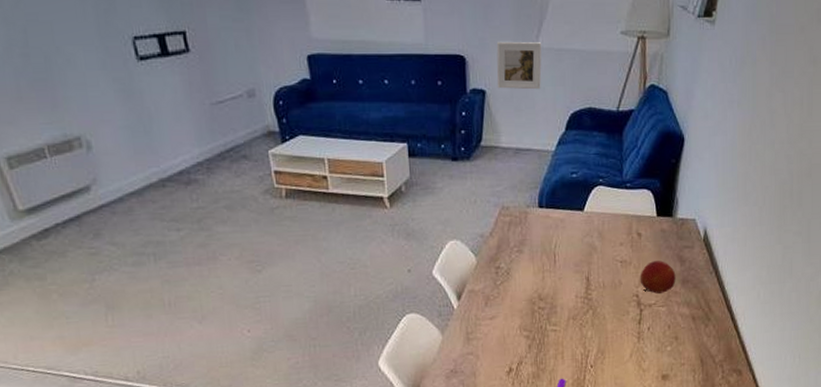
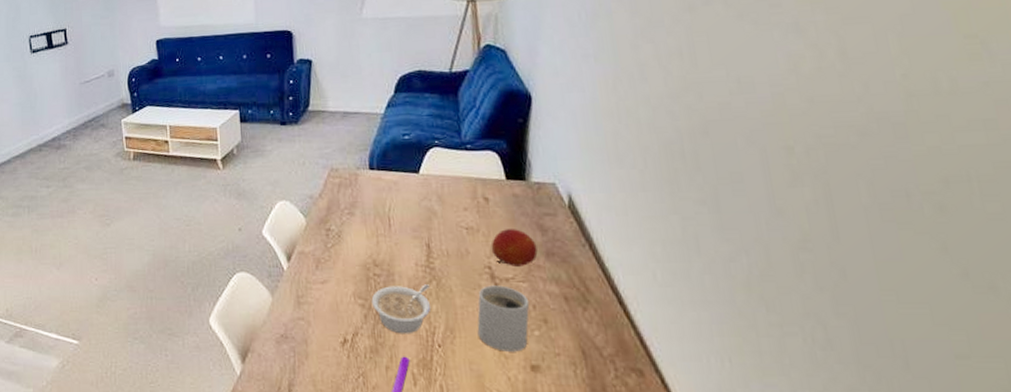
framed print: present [496,41,542,90] -> none [321,13,367,58]
legume: none [535,314,587,360] -> present [371,284,431,334]
mug: none [623,310,666,366] -> present [477,285,530,352]

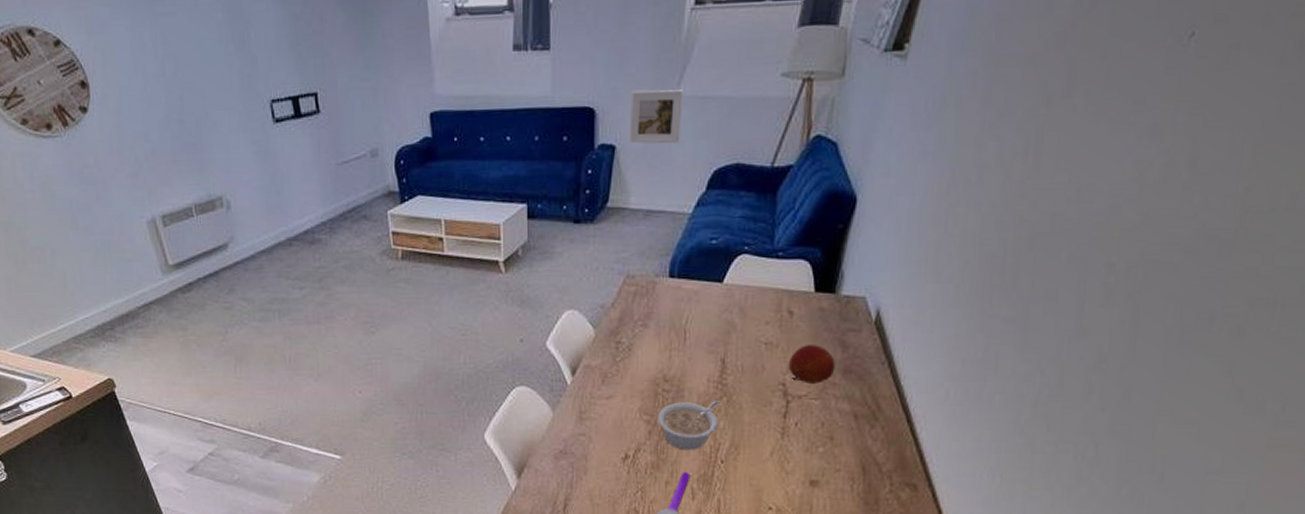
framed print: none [321,13,367,58] -> present [629,89,684,144]
mug: present [477,285,530,352] -> none [762,402,819,468]

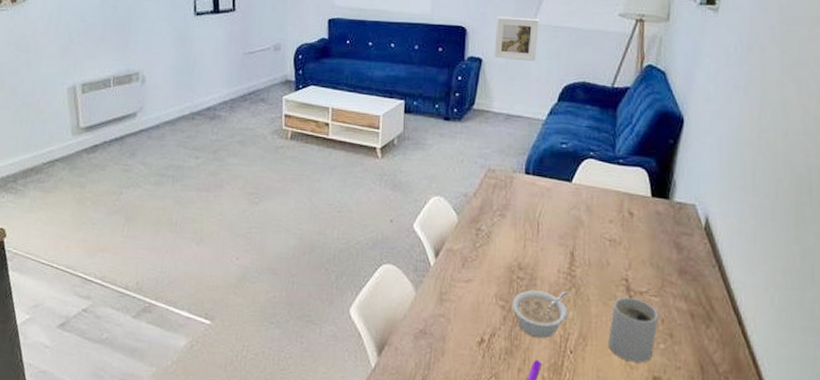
mug: none [762,402,819,468] -> present [608,297,659,363]
fruit: present [788,345,835,384] -> none [630,244,672,281]

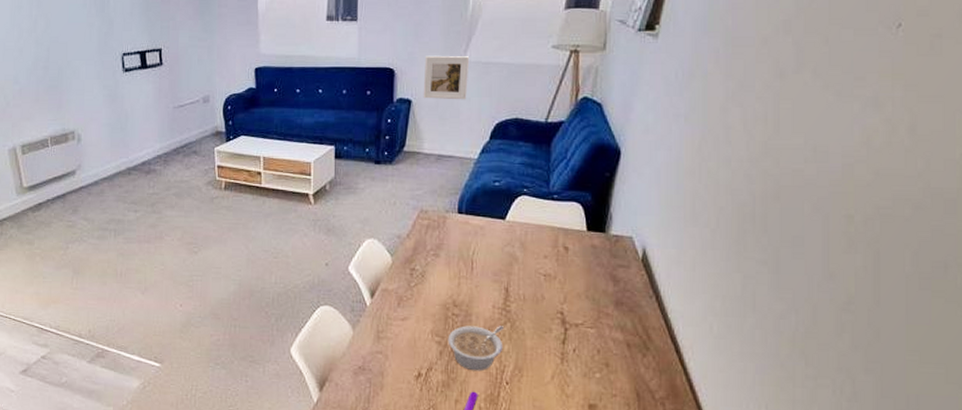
mug: present [608,297,659,363] -> none [543,330,595,392]

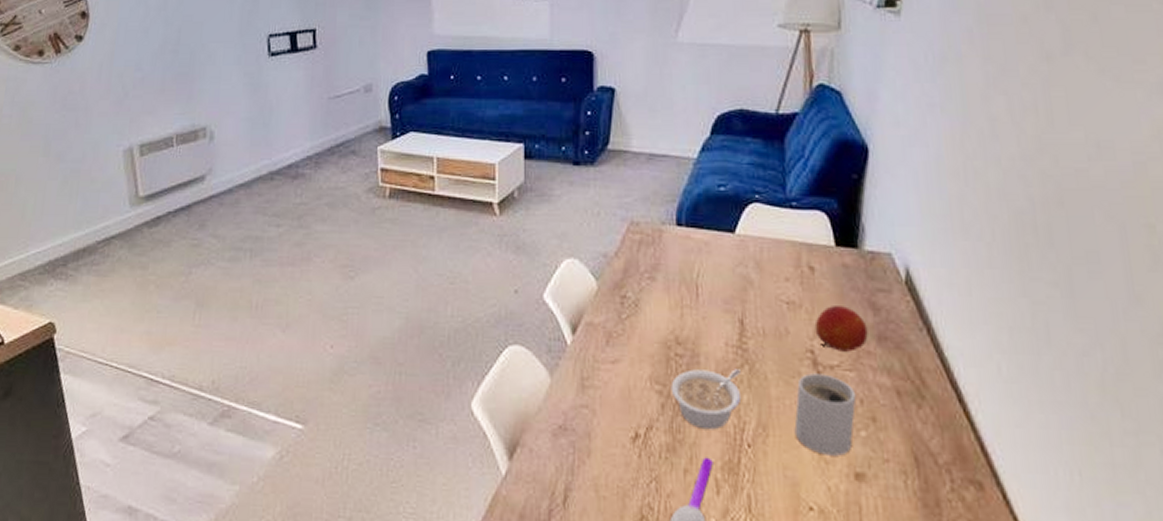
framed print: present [423,55,470,100] -> none [628,36,682,88]
mug: none [543,330,595,392] -> present [794,373,857,456]
fruit: none [565,278,608,313] -> present [814,306,868,352]

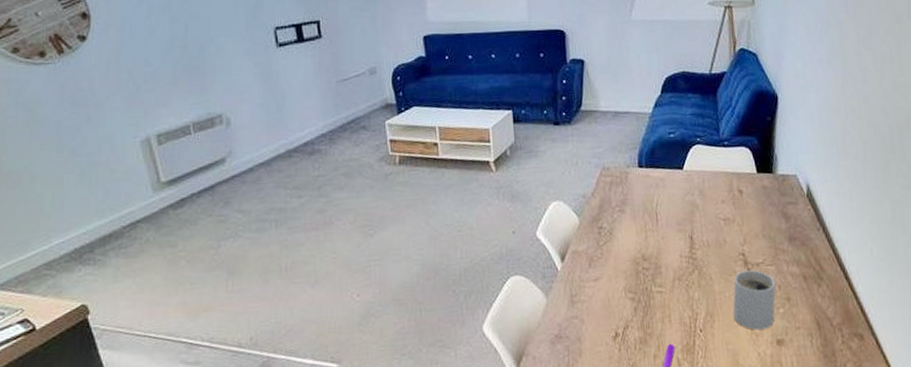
legume: present [670,369,742,430] -> none [640,274,694,323]
fruit: present [814,306,868,352] -> none [744,218,783,252]

